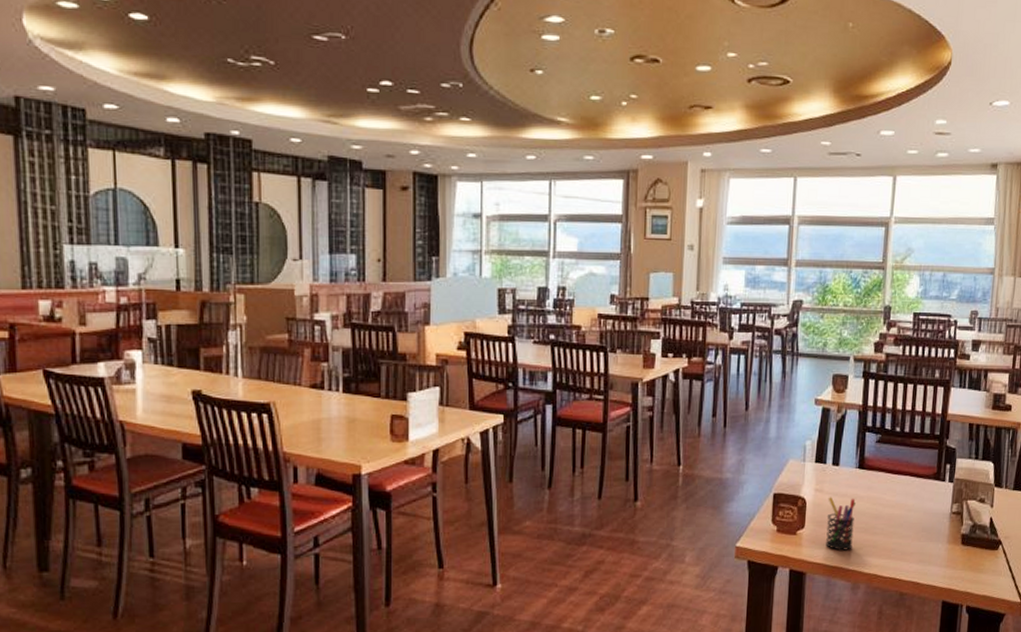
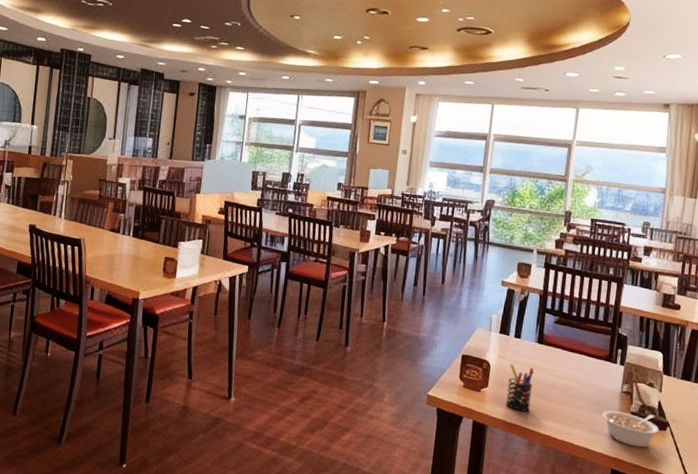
legume: none [931,534,992,573] -> present [602,410,660,448]

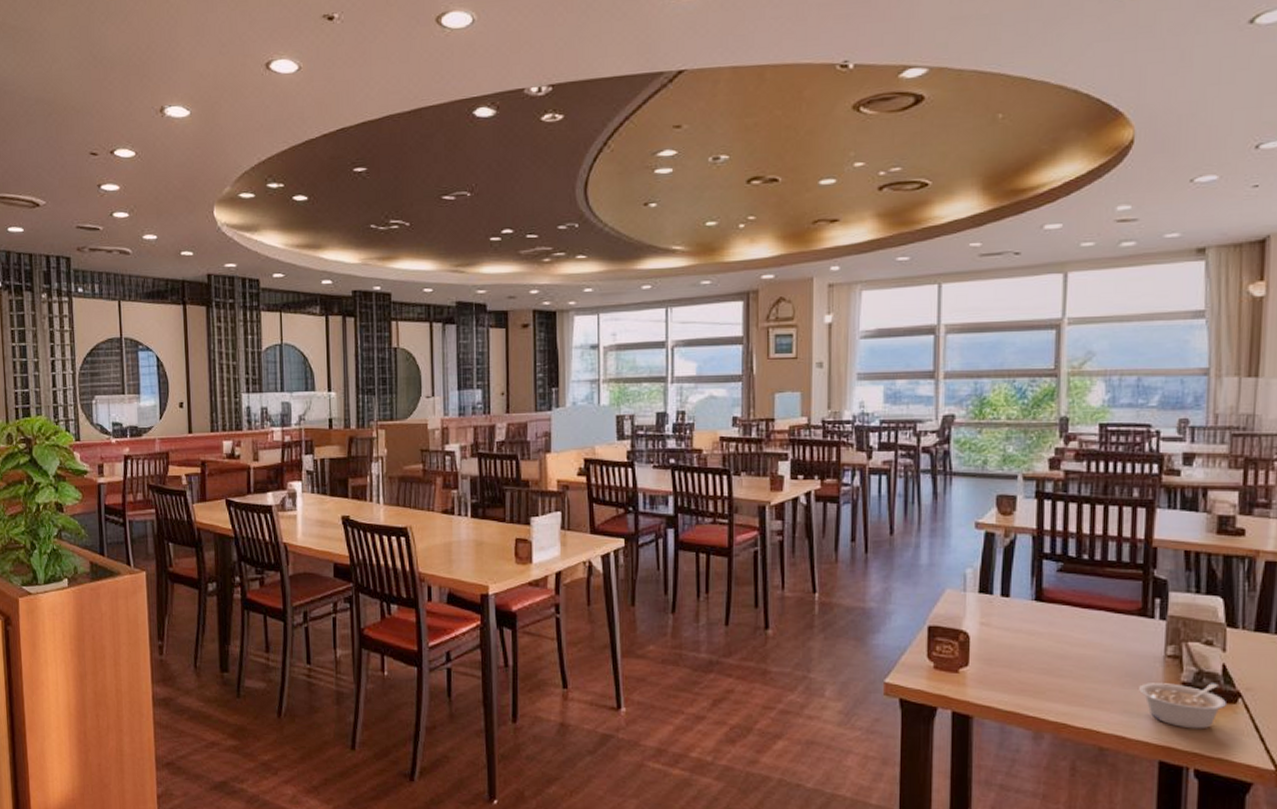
pen holder: present [506,364,534,412] -> none [997,632,1033,694]

